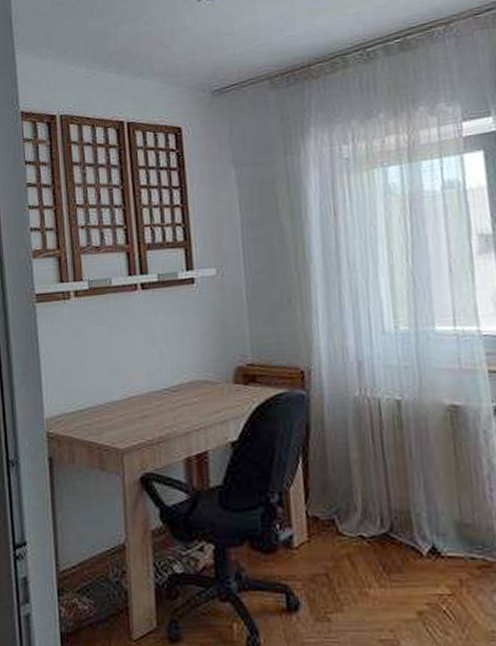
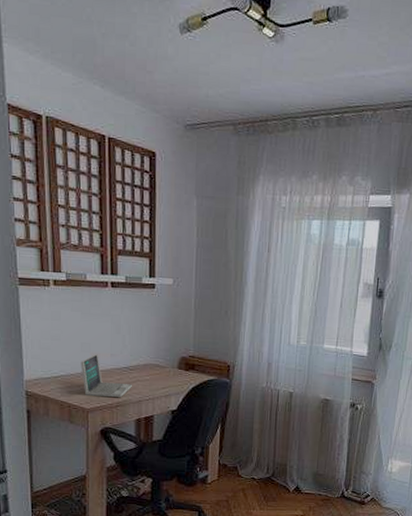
laptop computer: none [110,376,176,431] -> present [80,354,132,397]

